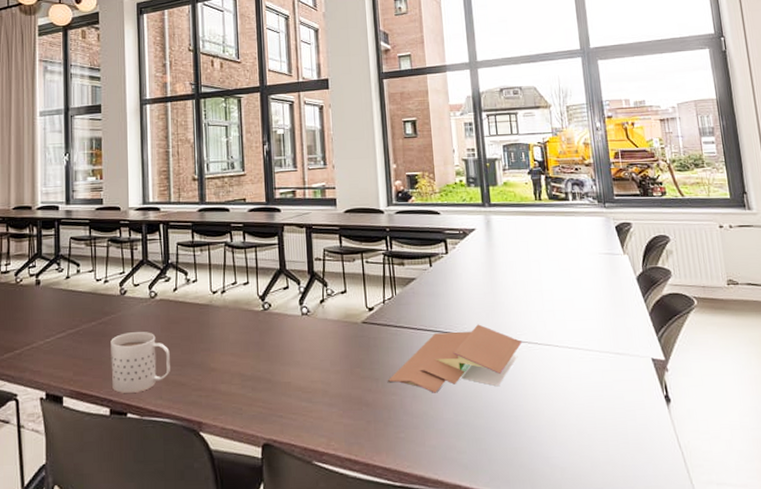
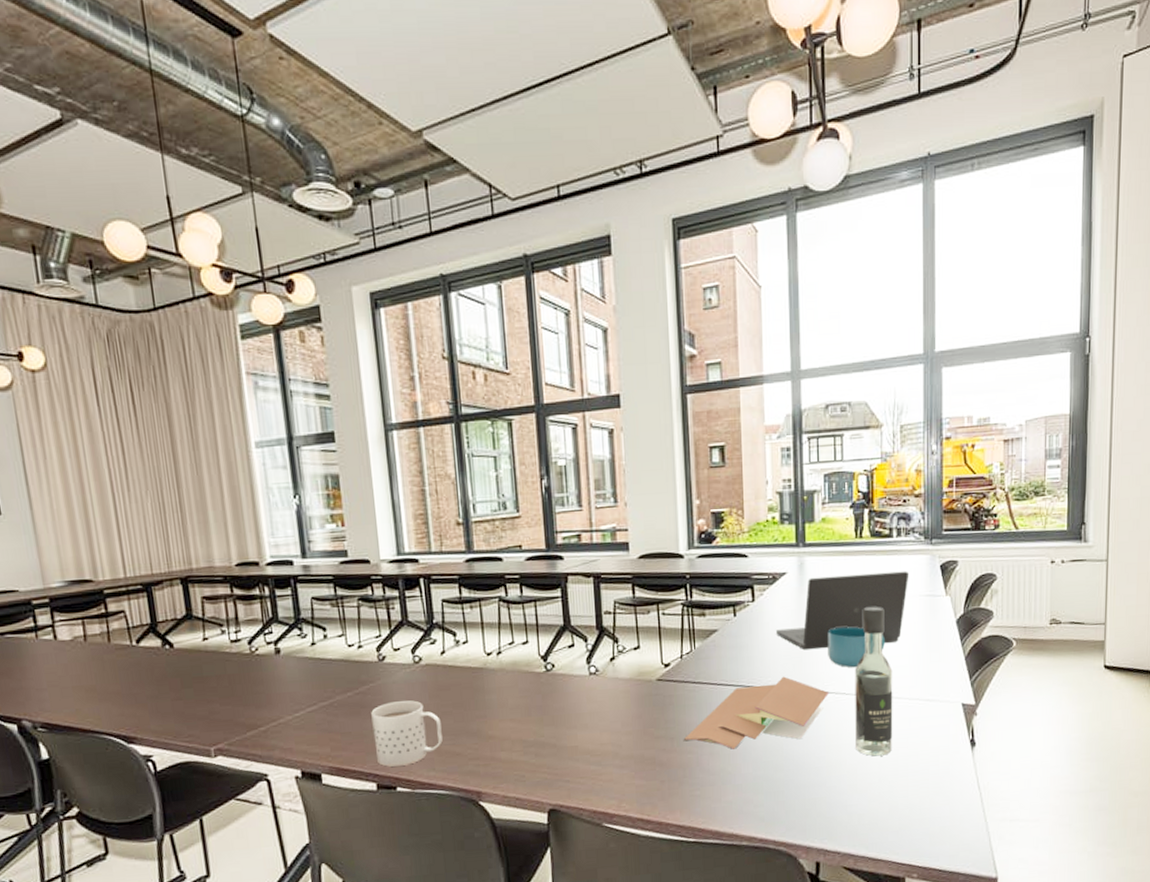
laptop: none [469,230,588,299] -> present [776,571,910,649]
cup: none [516,280,571,319] -> present [827,626,885,668]
bottle: none [544,262,588,408] -> present [854,607,893,757]

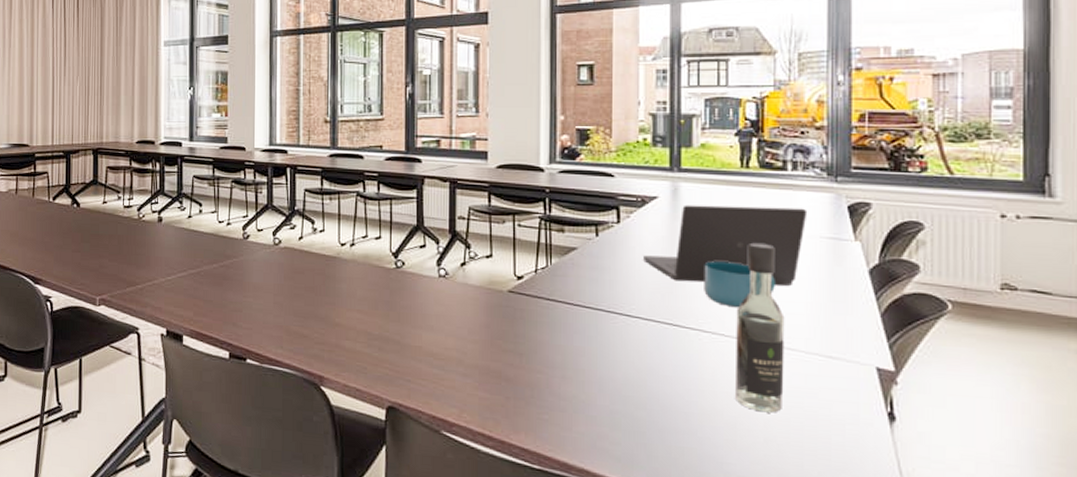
mug: present [371,700,443,767] -> none [231,278,292,339]
papers: present [683,676,830,749] -> none [533,306,705,378]

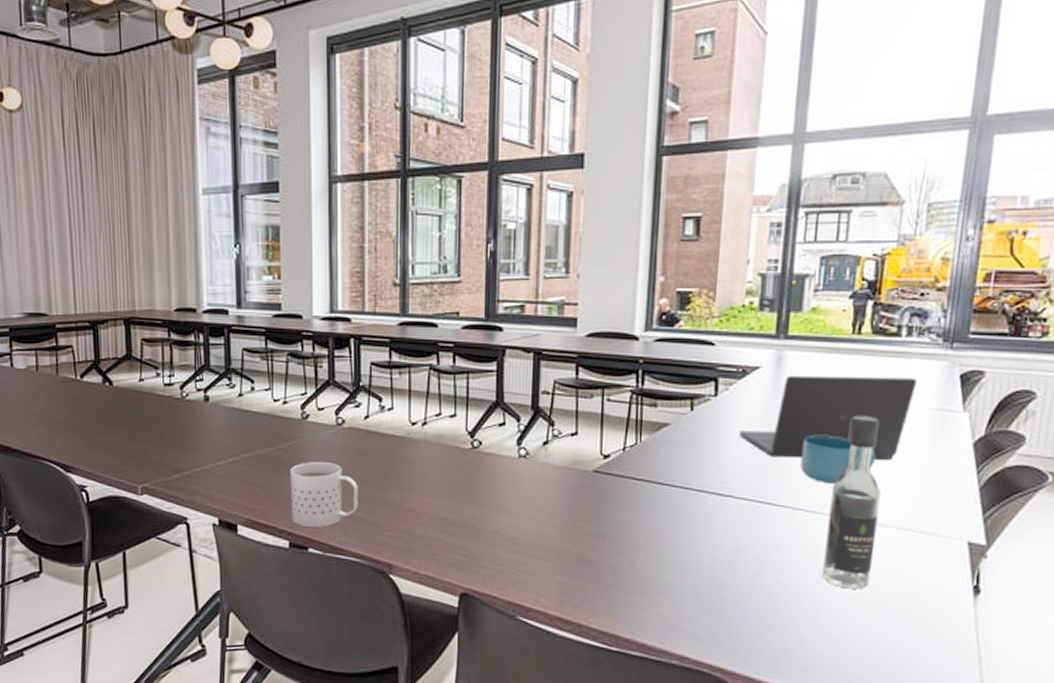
mug: none [231,278,292,339] -> present [290,462,358,527]

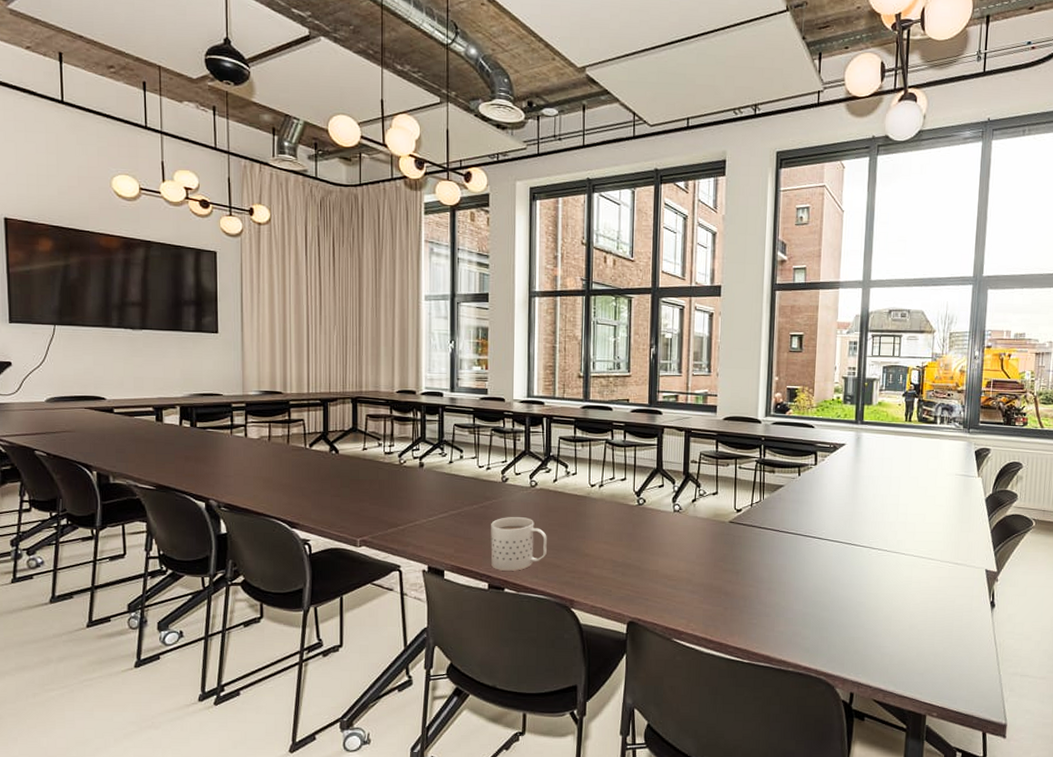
laptop: present [740,375,918,460] -> none [833,450,949,511]
cup: present [800,435,876,484] -> none [874,494,924,530]
bottle: present [821,416,882,590] -> none [891,480,929,607]

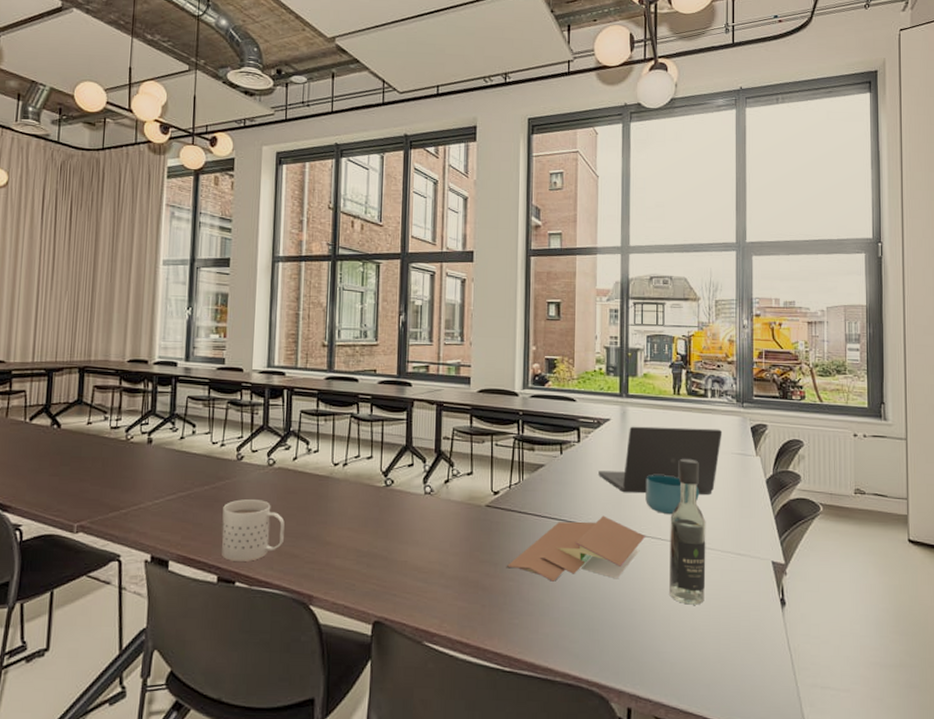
papers: none [746,530,874,588] -> present [506,515,646,582]
laptop: none [833,450,949,511] -> present [598,426,723,494]
cup: none [874,494,924,530] -> present [645,475,699,515]
bottle: none [891,480,929,607] -> present [668,459,706,605]

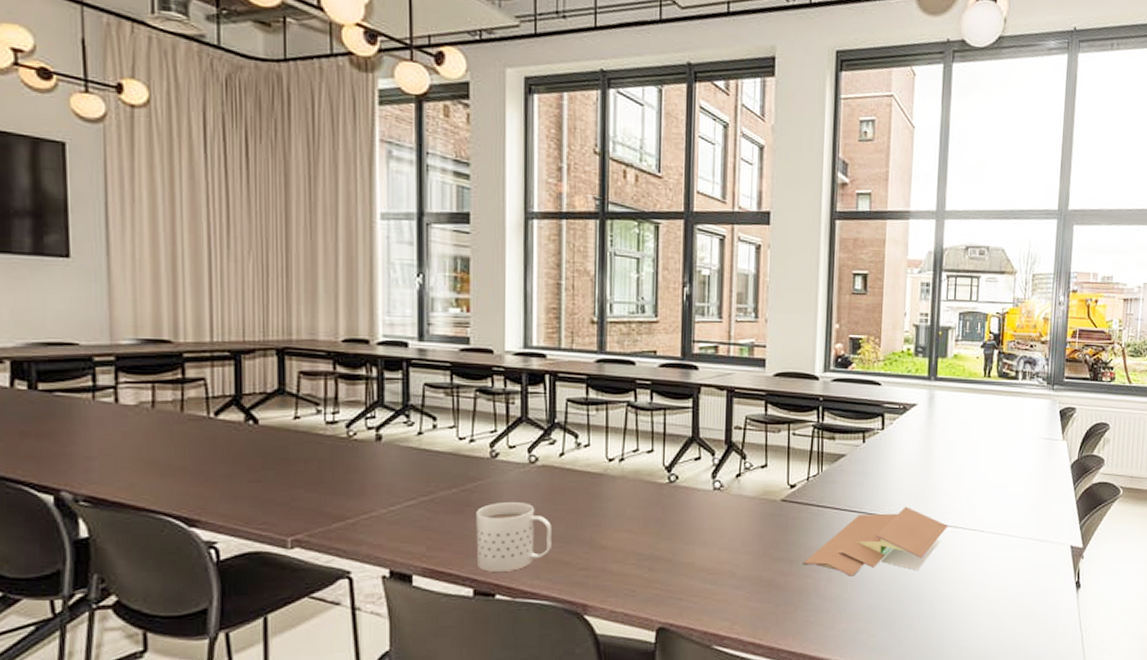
laptop: present [598,426,723,494] -> none [902,411,1031,481]
cup: present [645,475,699,515] -> none [950,462,1004,503]
bottle: present [668,459,706,605] -> none [968,445,1010,592]

